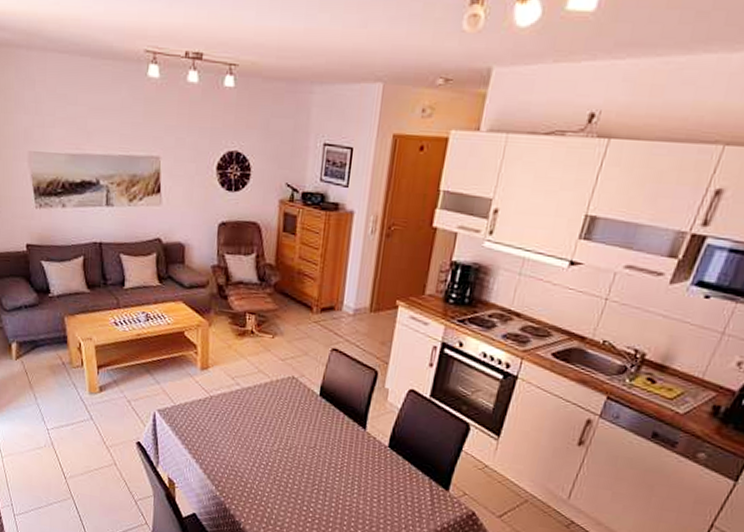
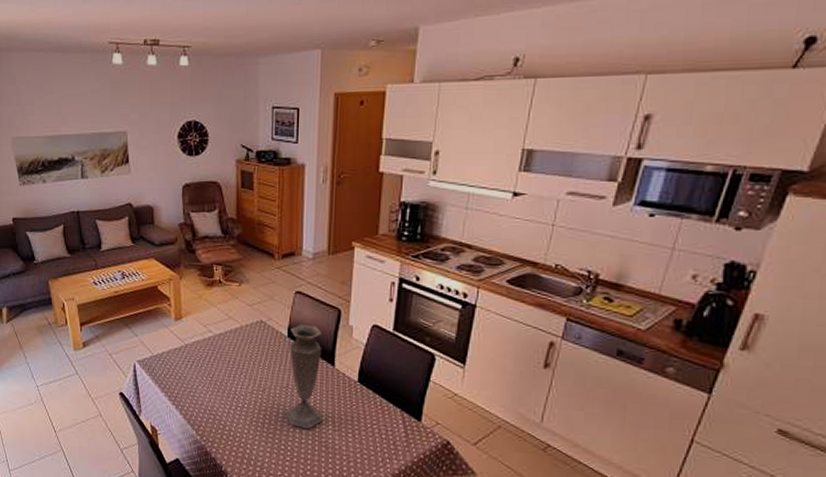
vase: none [310,384,355,491] -> present [285,325,323,429]

